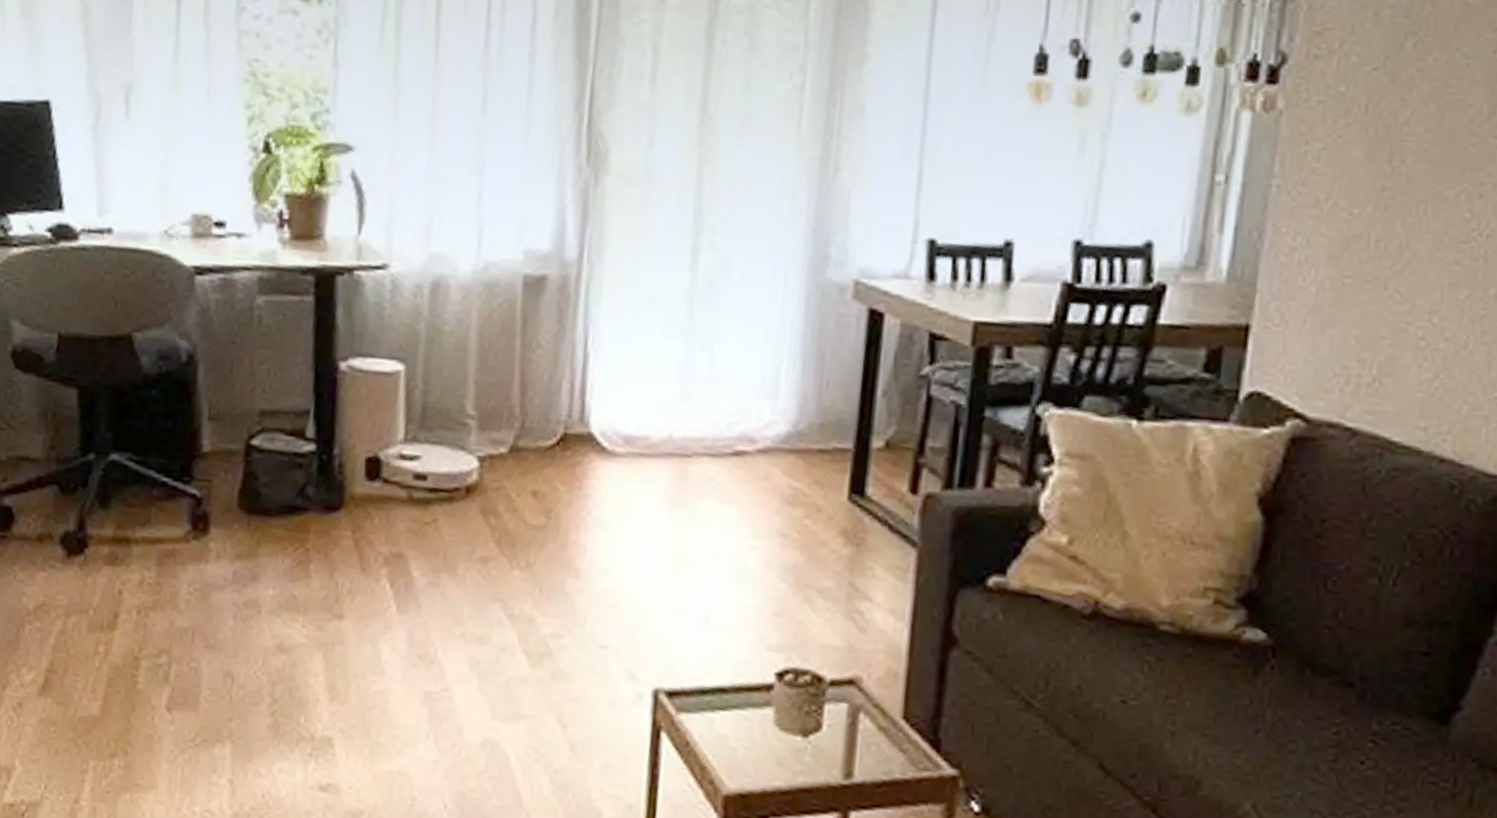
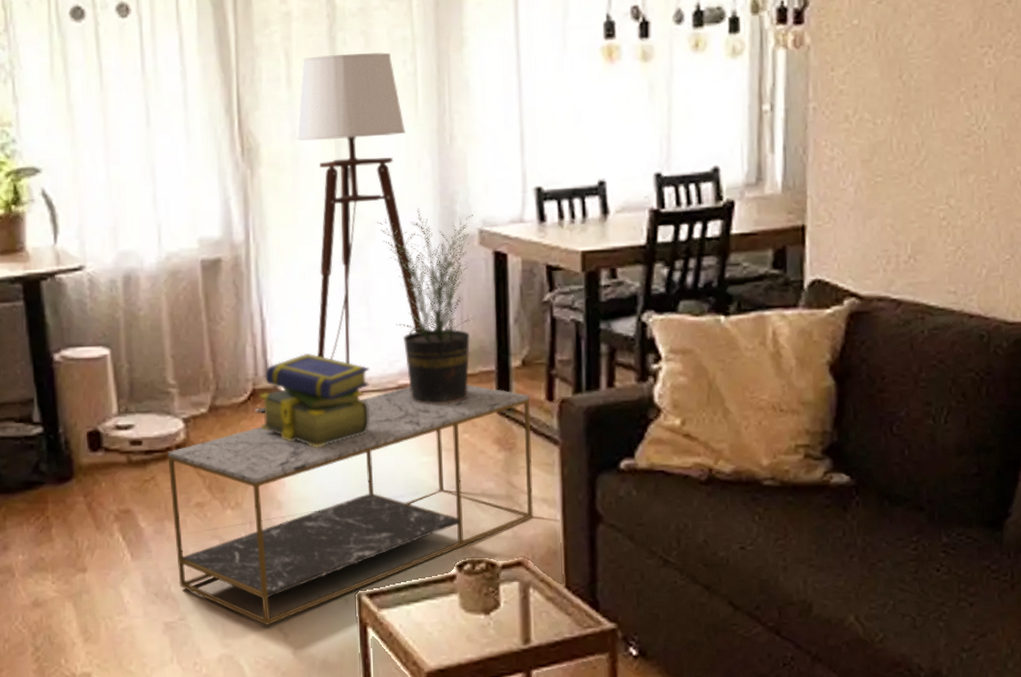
coffee table: none [448,454,889,713] -> present [166,384,533,626]
floor lamp: none [562,54,784,463] -> present [254,52,422,413]
stack of books: none [567,399,704,512] -> present [259,353,370,448]
potted plant: none [735,246,850,482] -> present [377,208,474,404]

